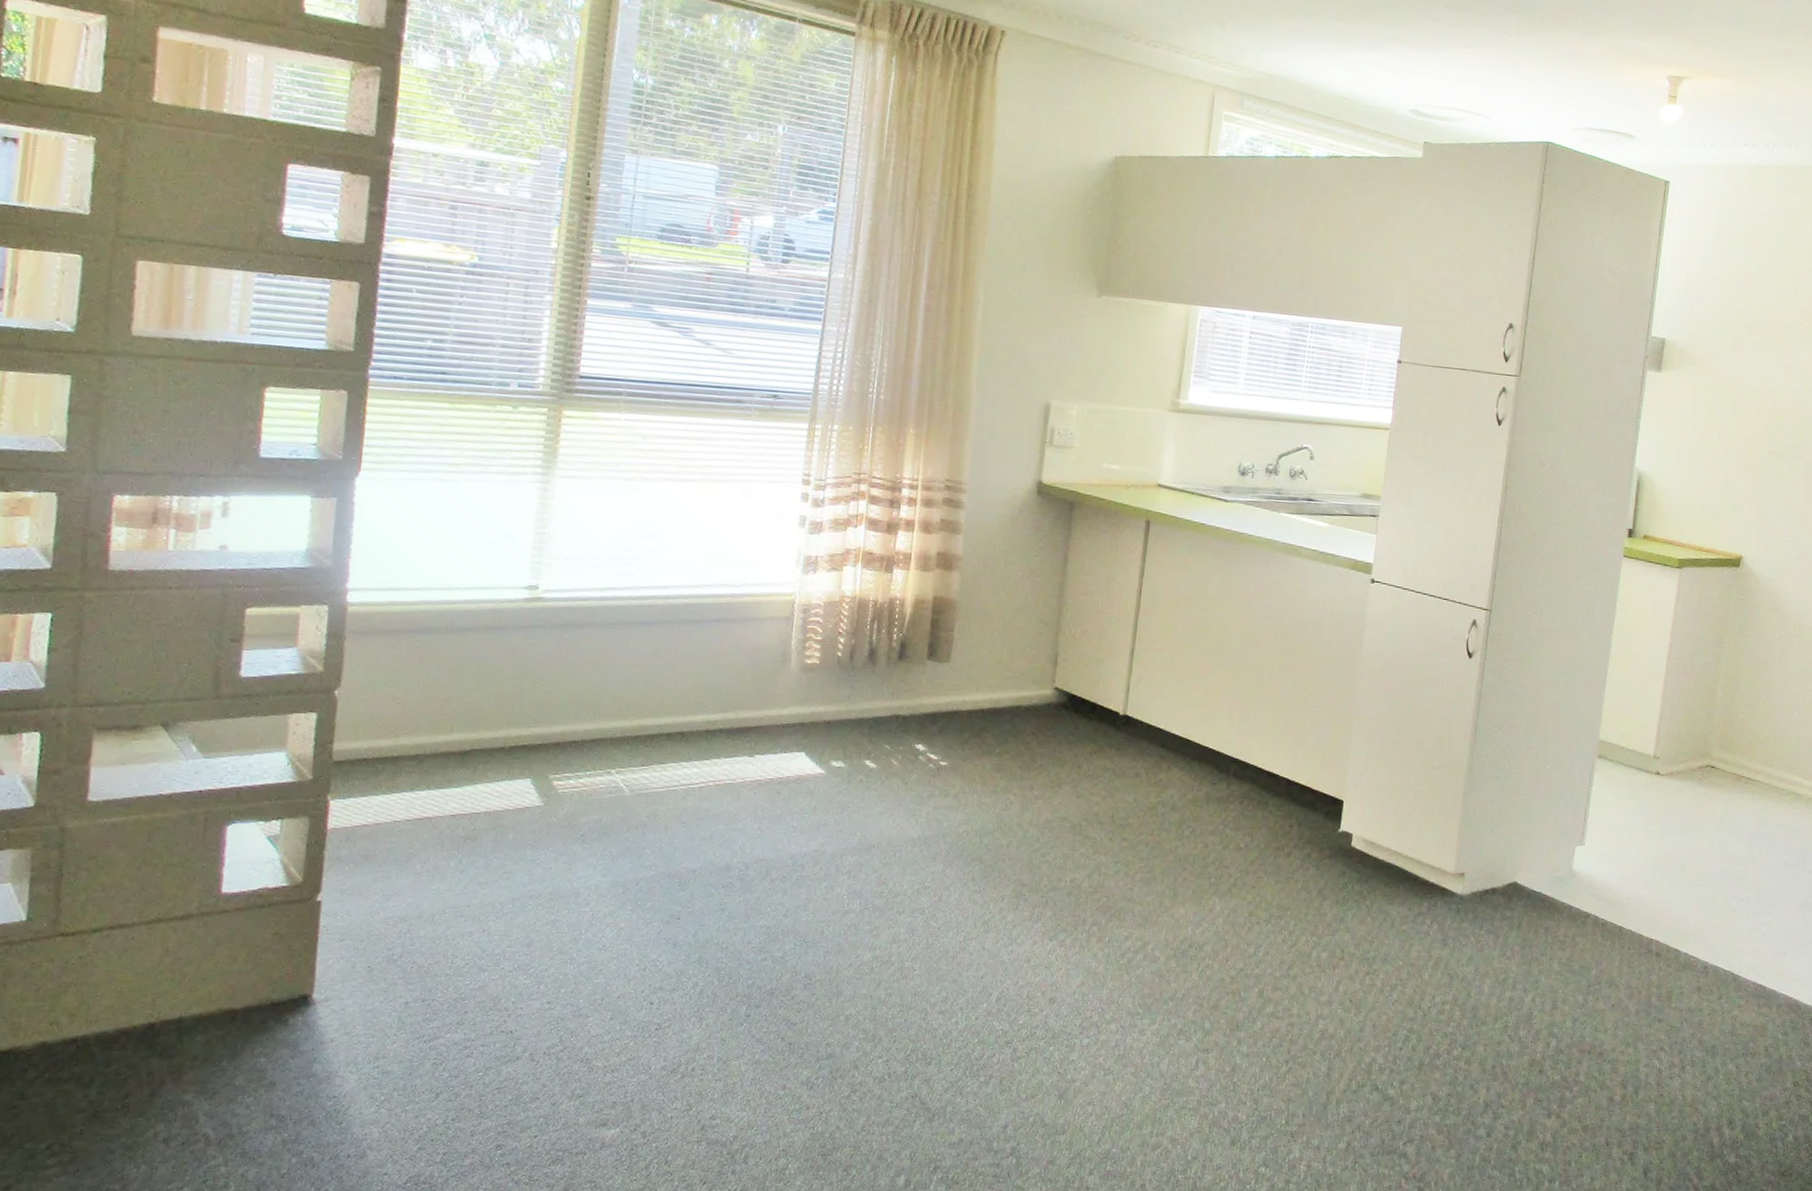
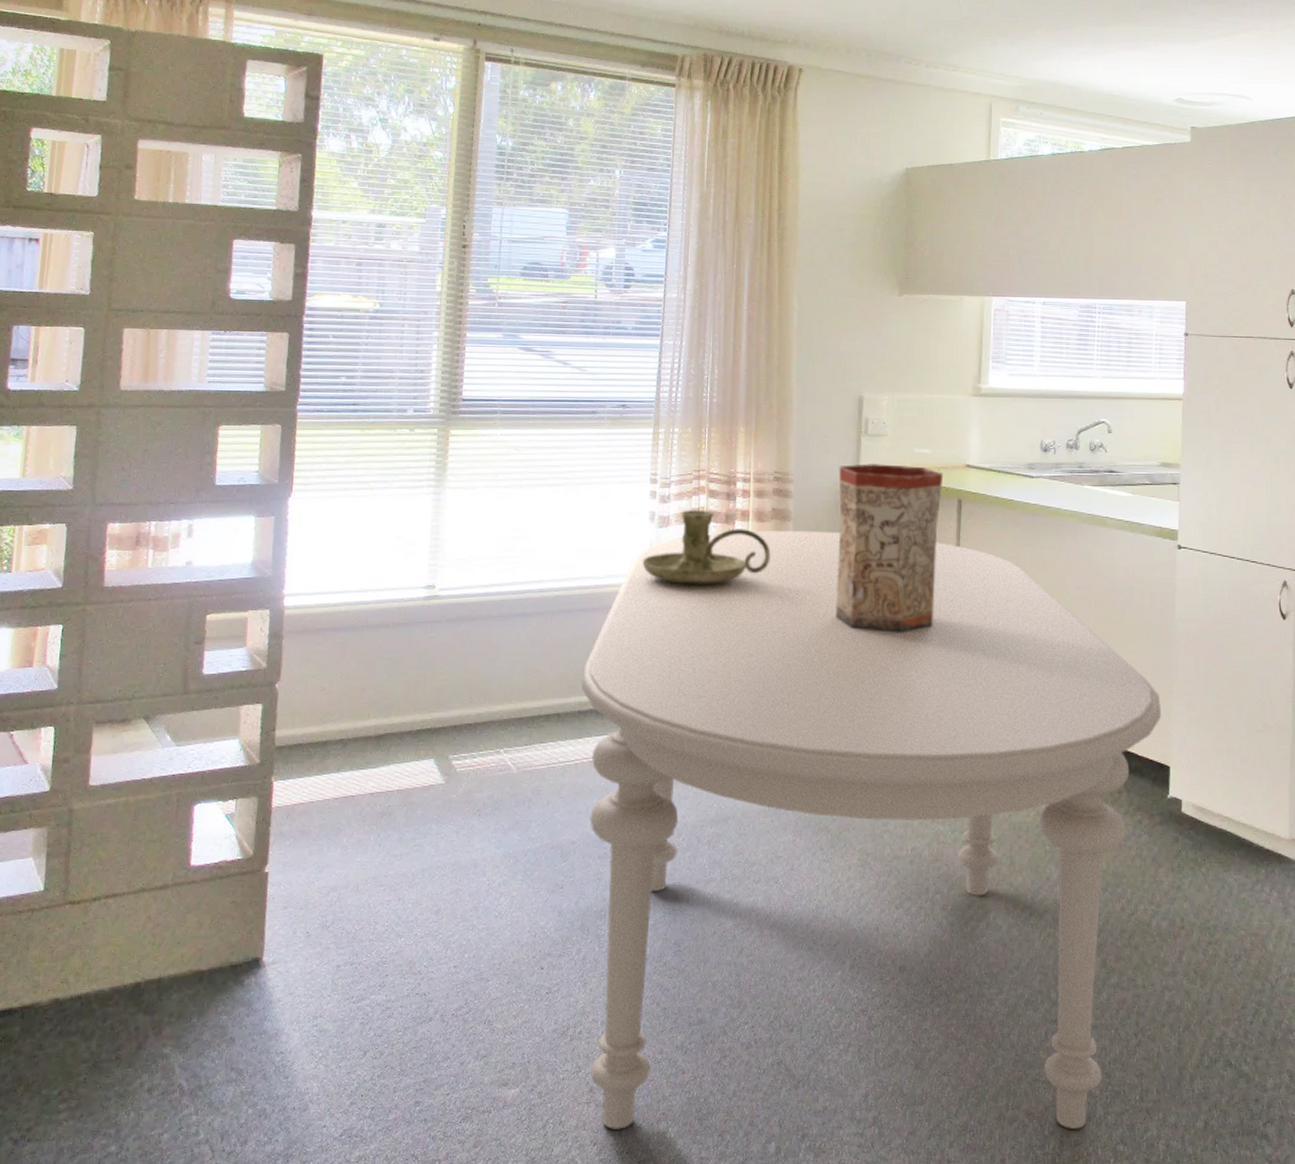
dining table: none [703,542,1340,1168] -> present [581,530,1162,1129]
candle holder: none [788,516,936,598] -> present [642,509,771,584]
vase: none [1004,477,1133,659] -> present [835,464,944,633]

